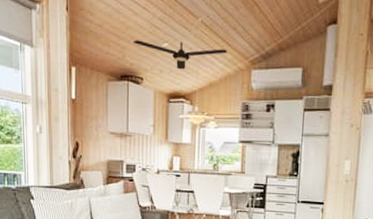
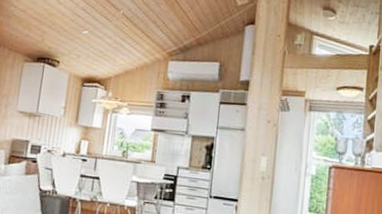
ceiling fan: present [133,40,228,70] -> none [53,26,146,56]

